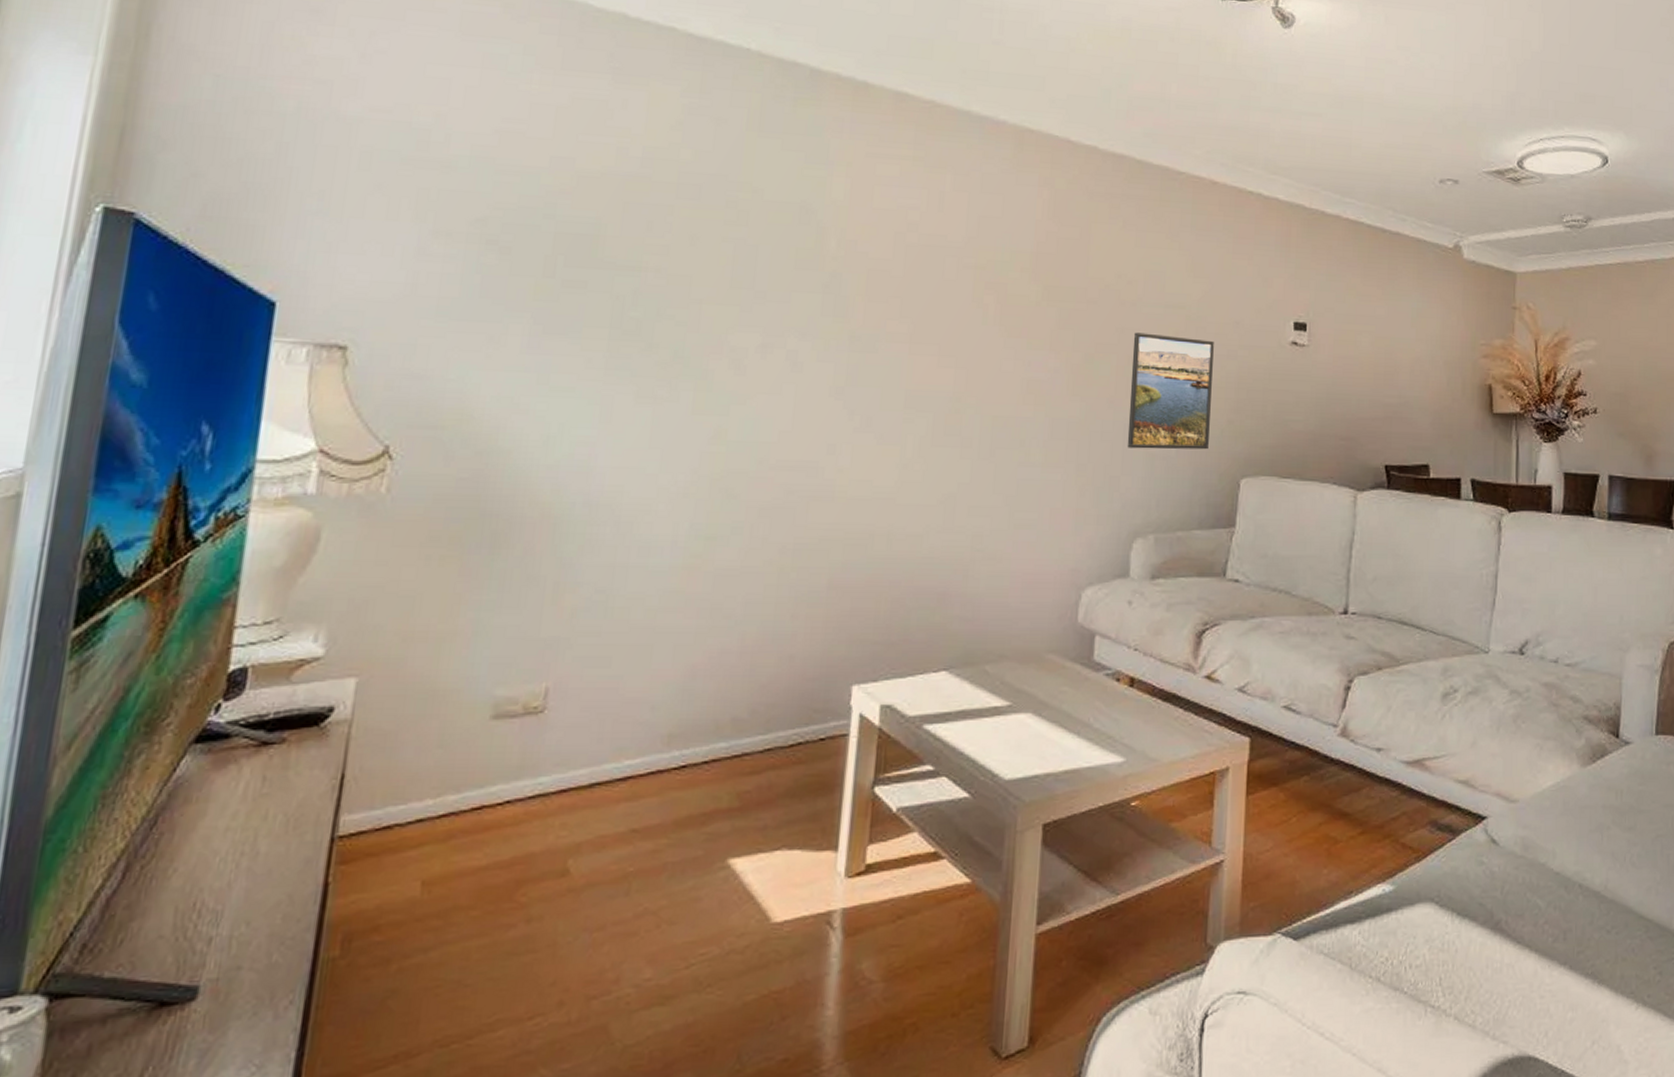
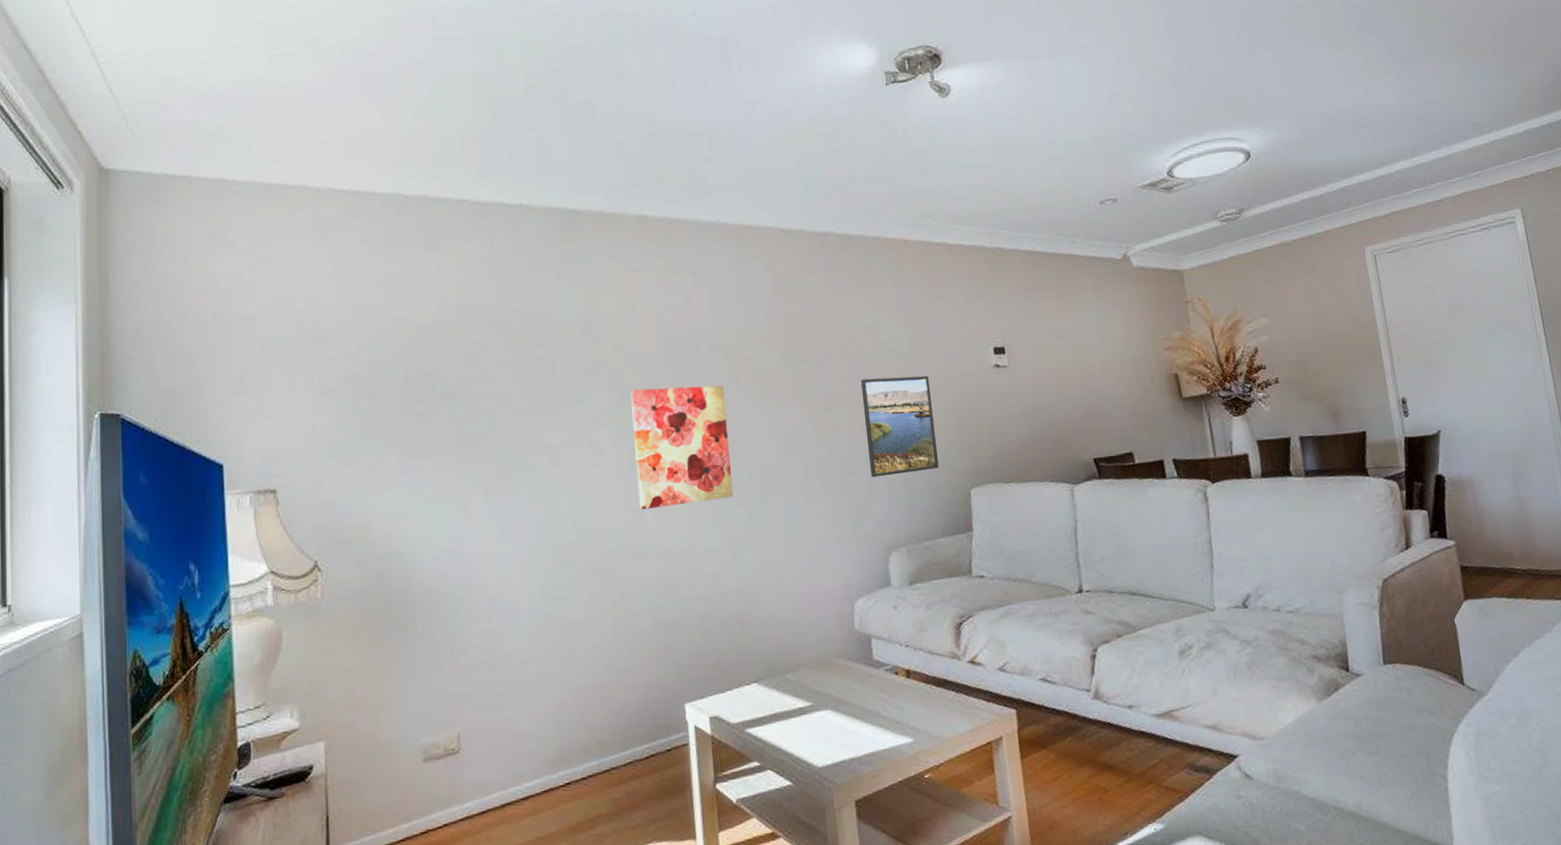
wall art: none [836,298,968,447] -> present [630,385,734,510]

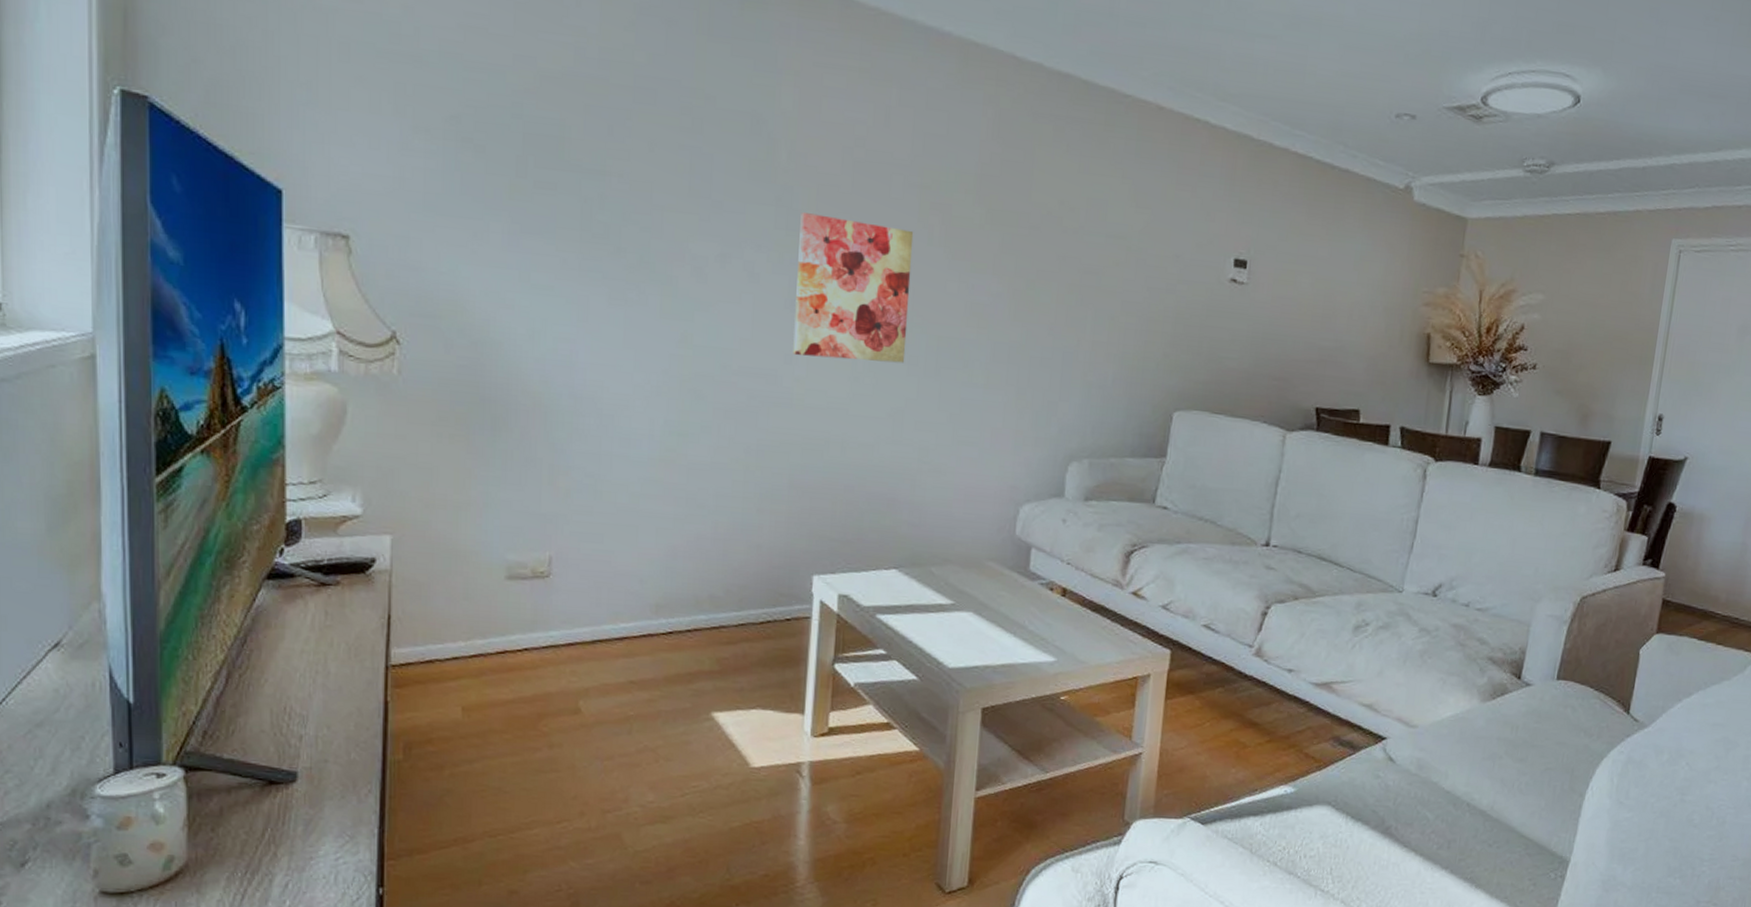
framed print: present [860,375,939,478] -> none [1065,261,1154,382]

